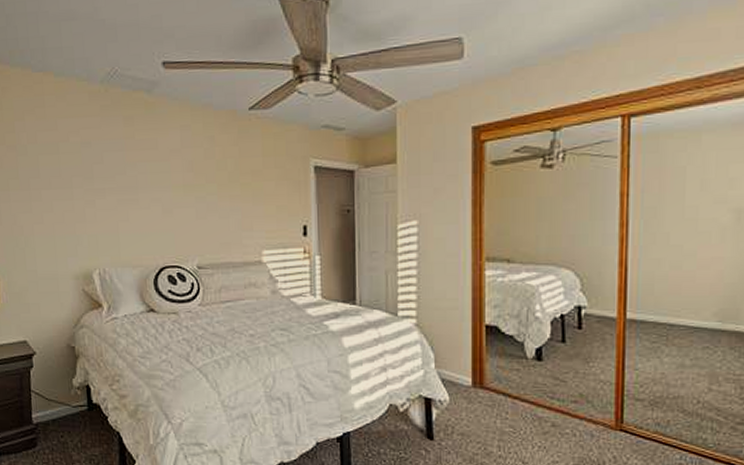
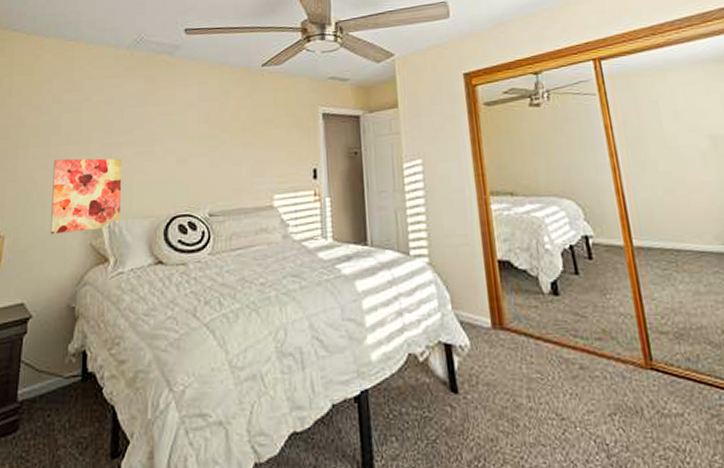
wall art: none [37,203,110,279] -> present [50,158,123,235]

